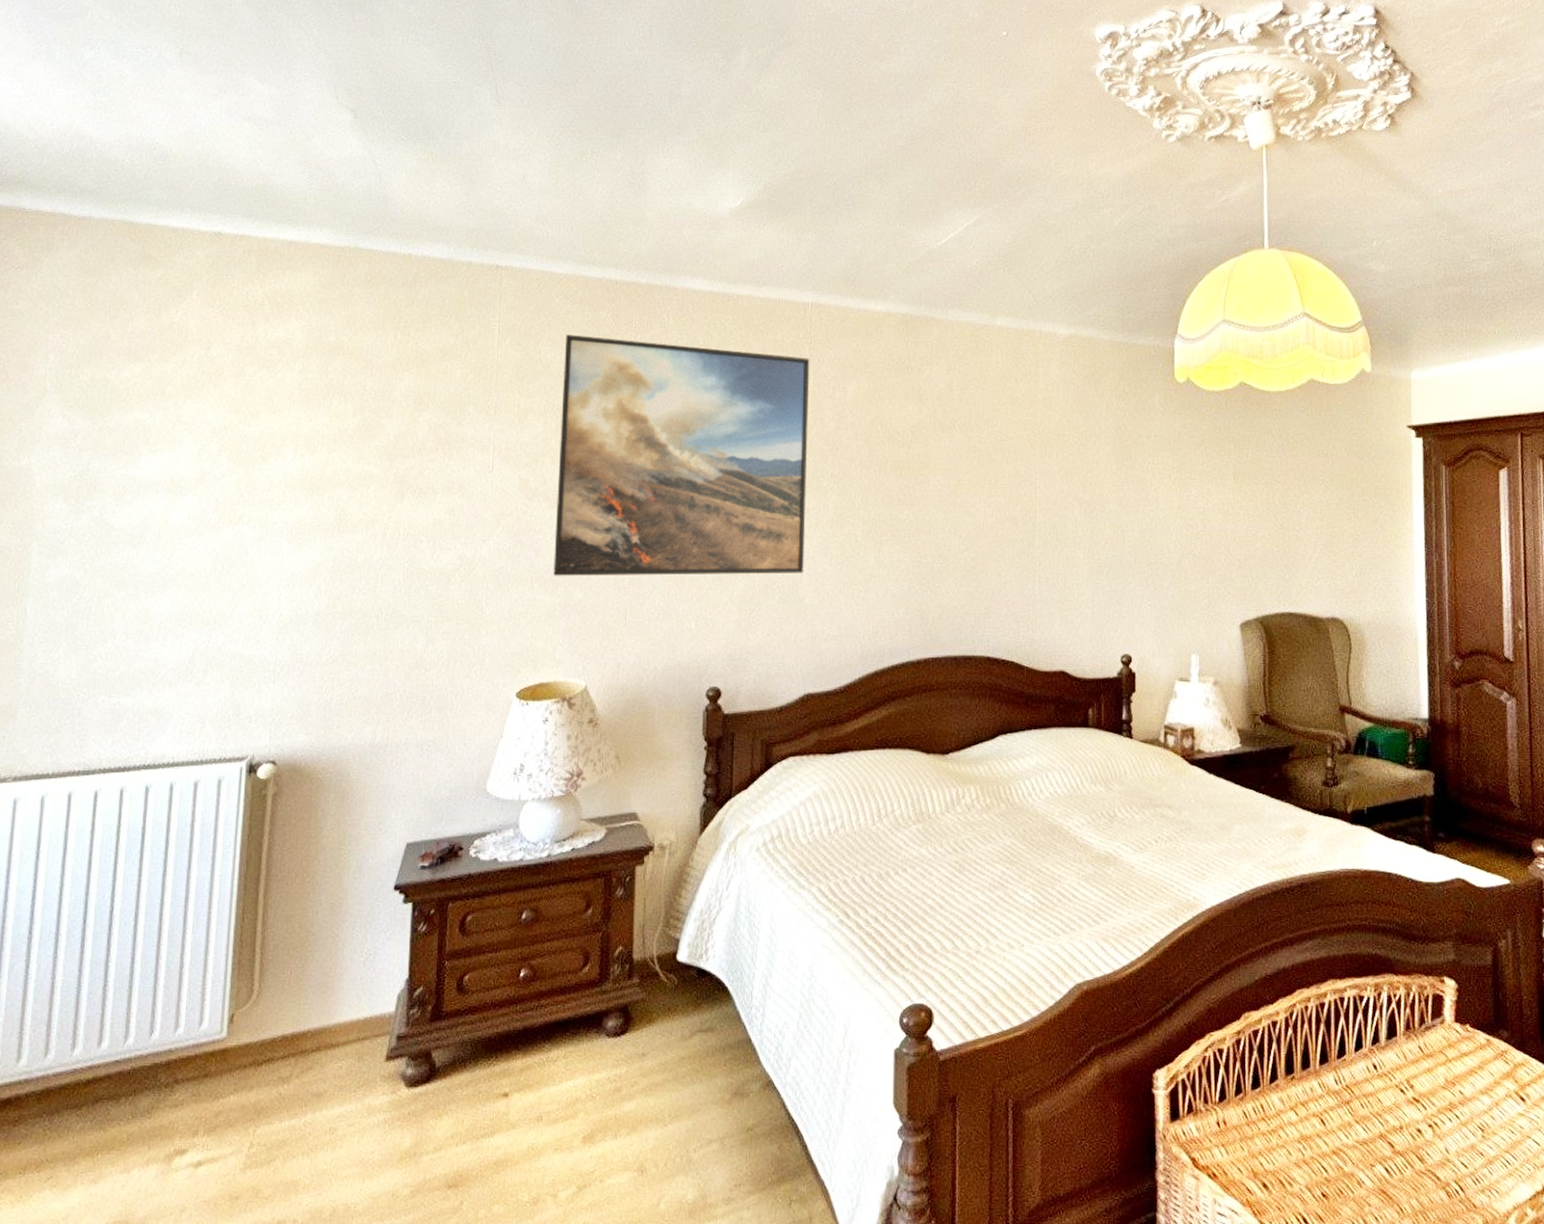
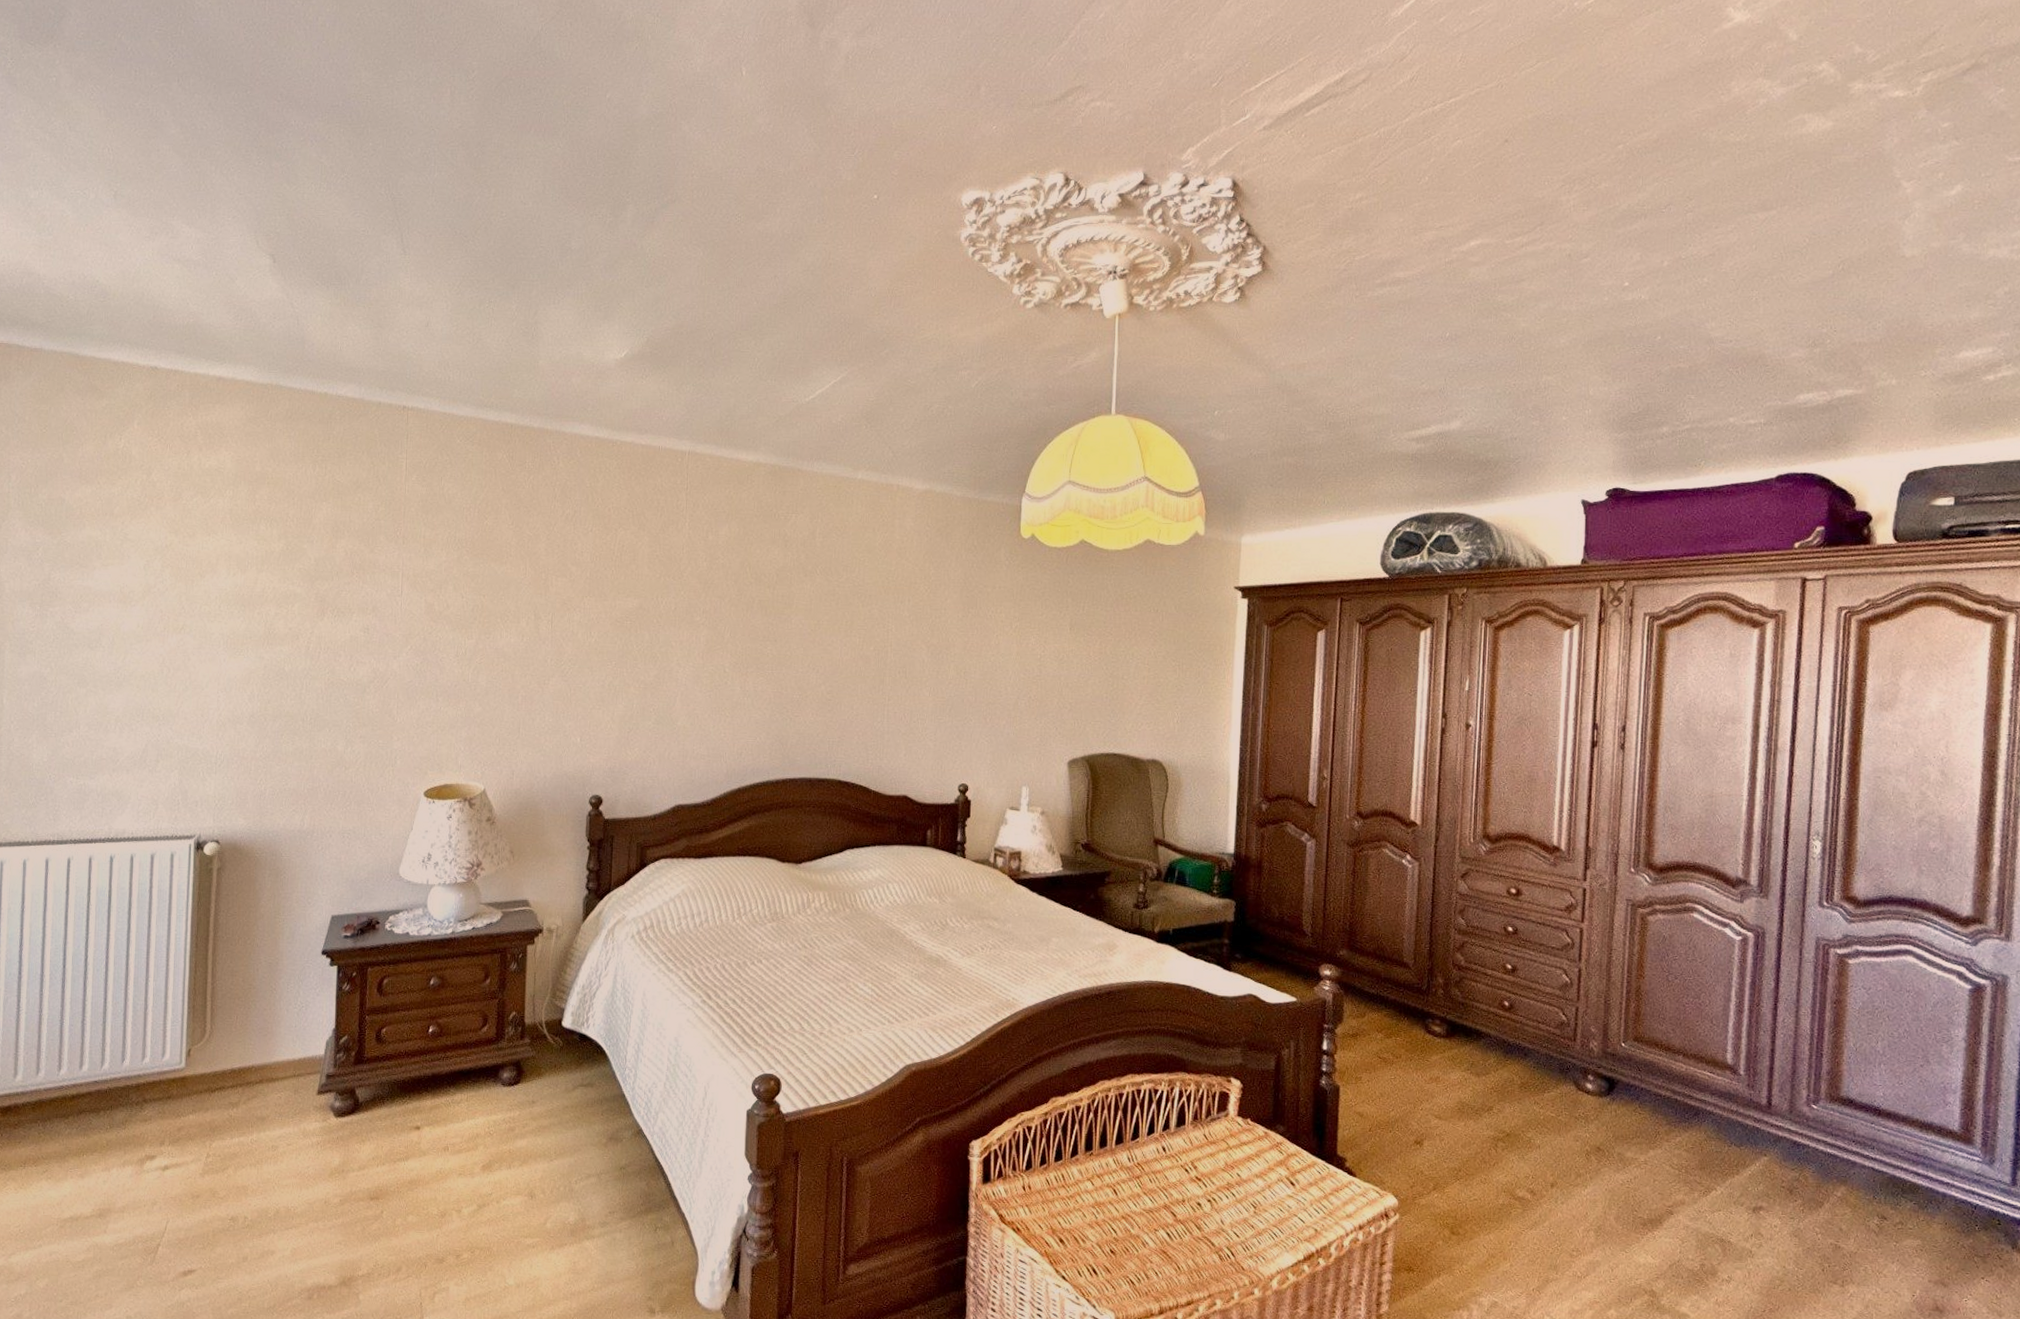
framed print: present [553,335,810,576] -> none [456,473,686,698]

